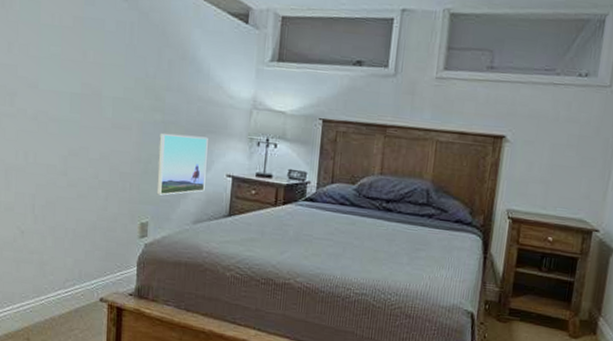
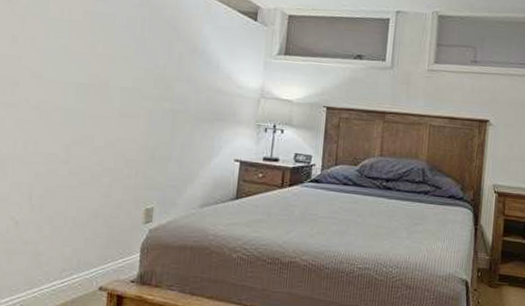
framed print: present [156,133,208,196] -> none [163,121,217,181]

